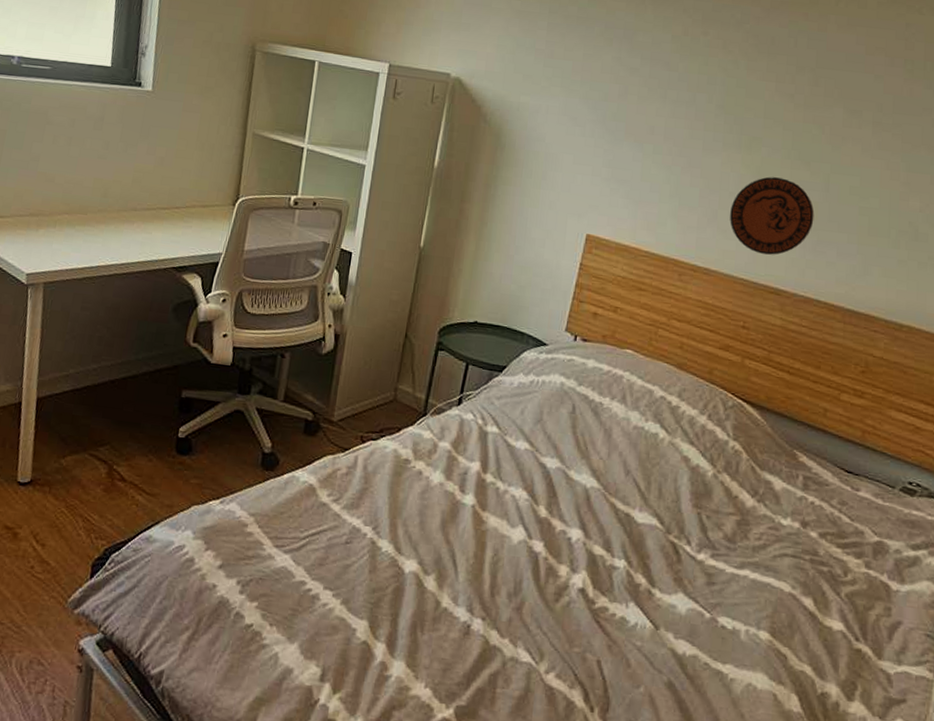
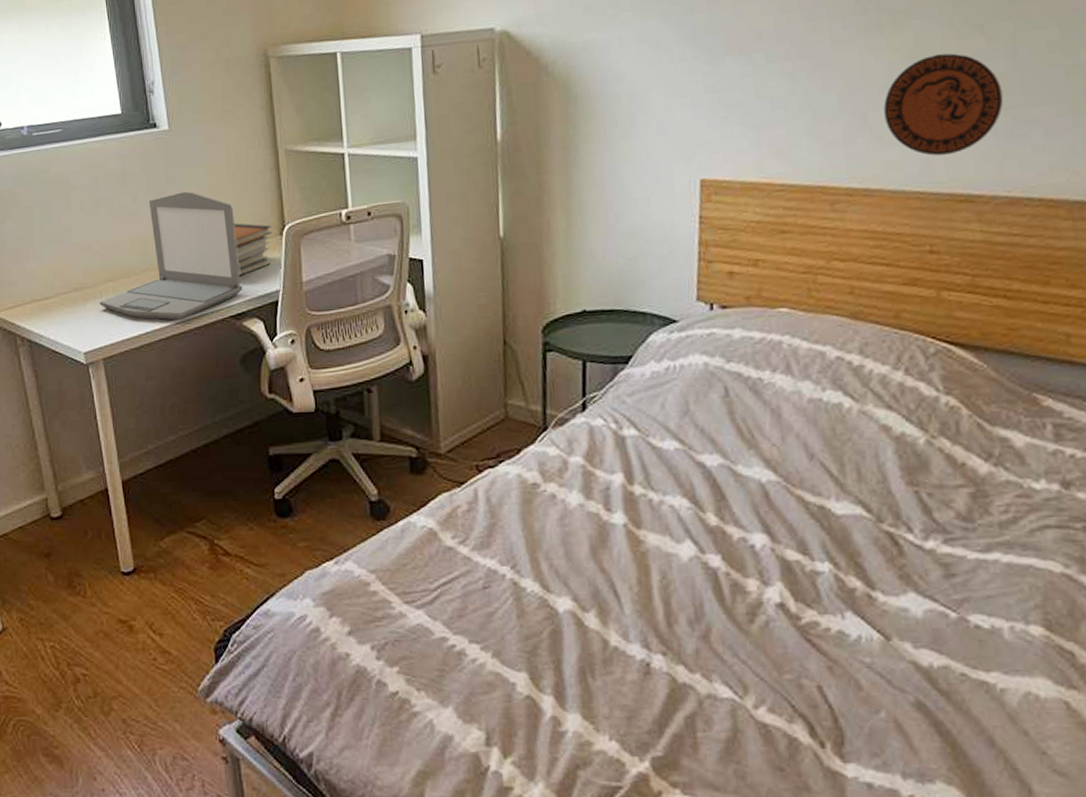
laptop: none [51,148,196,262] -> present [99,191,243,320]
book stack: none [188,187,227,234] -> present [233,223,273,276]

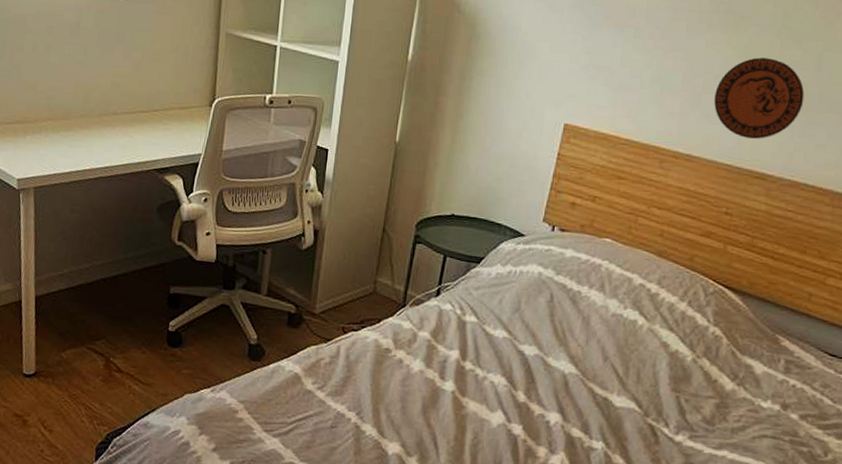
laptop: present [99,191,243,320] -> none [38,52,172,165]
book stack: present [233,223,273,276] -> none [167,89,203,136]

